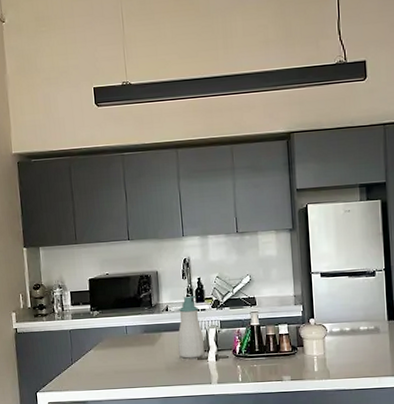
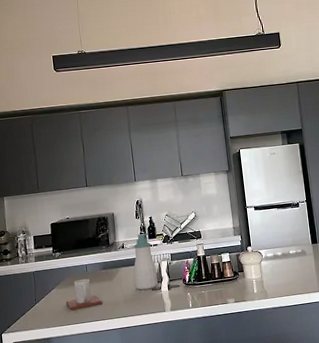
mug: none [103,341,144,375] -> present [65,278,103,311]

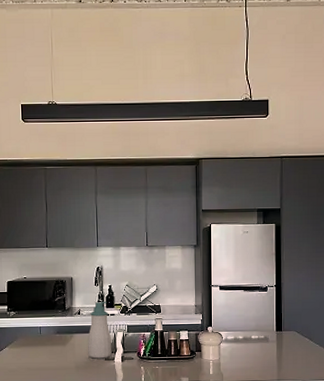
mug: present [65,278,103,311] -> none [17,341,54,371]

